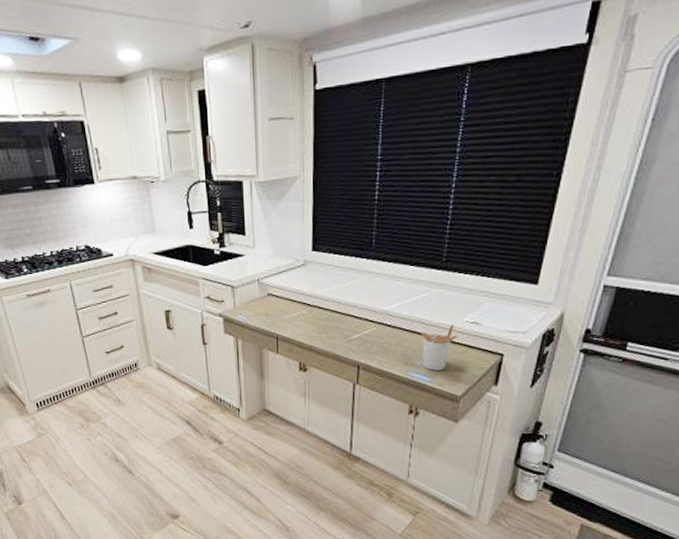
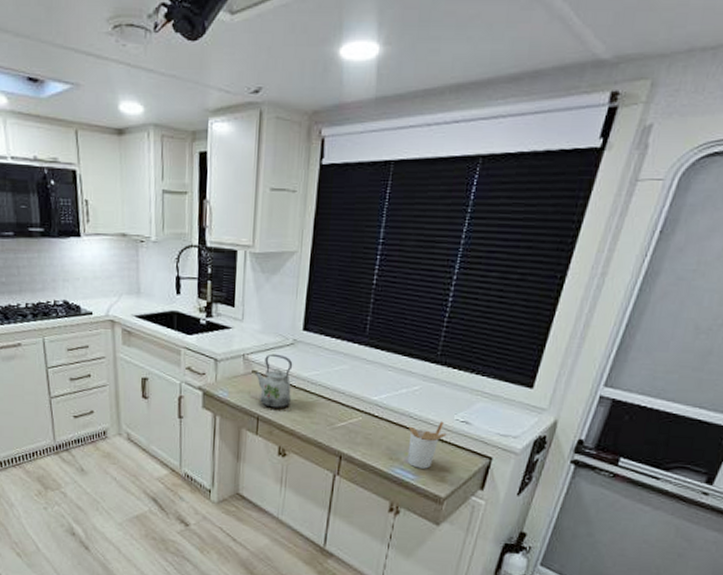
kettle: none [270,275,307,327] -> present [254,353,293,408]

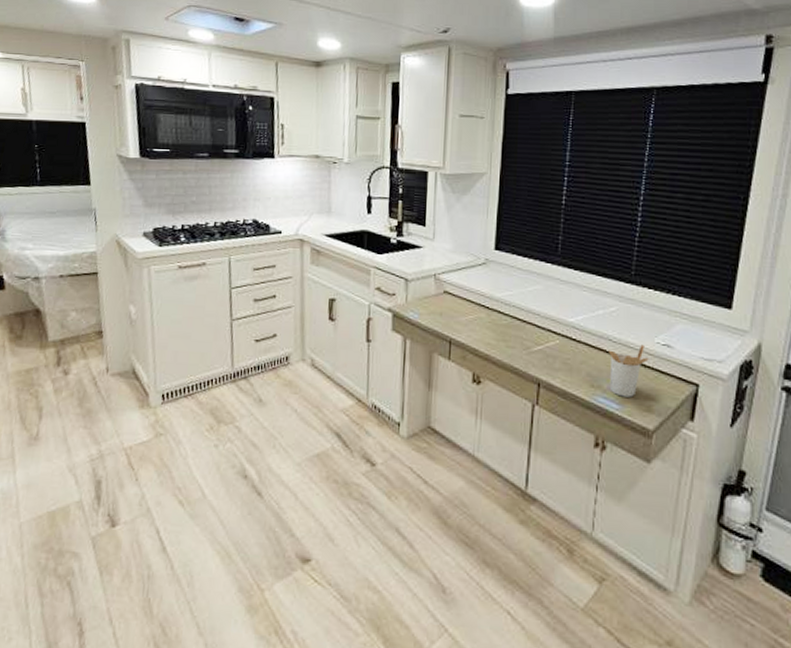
kettle: present [254,353,293,408] -> none [446,273,486,331]

